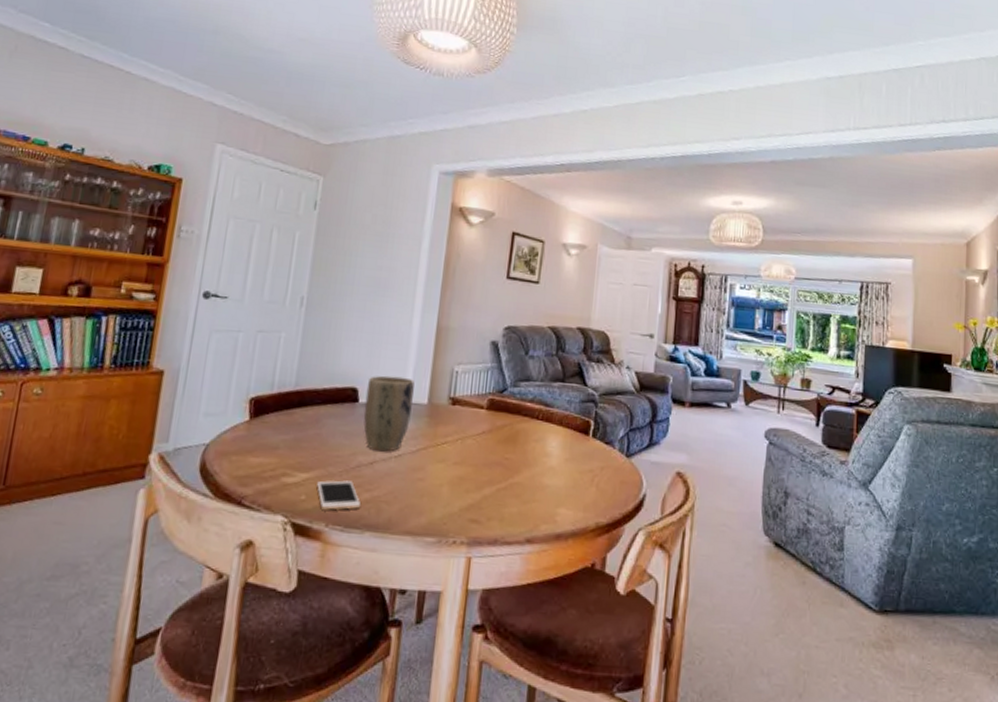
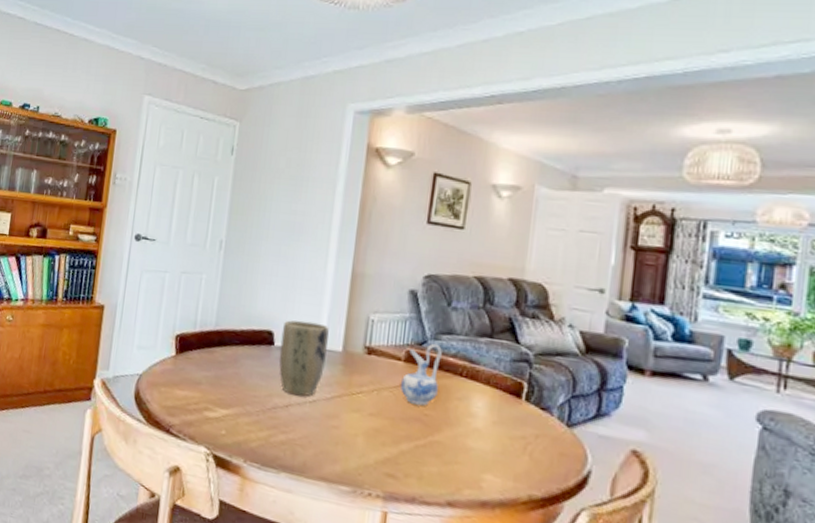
cell phone: present [317,480,361,510] -> none [236,418,277,449]
ceramic pitcher: none [483,390,521,450] -> present [401,343,442,406]

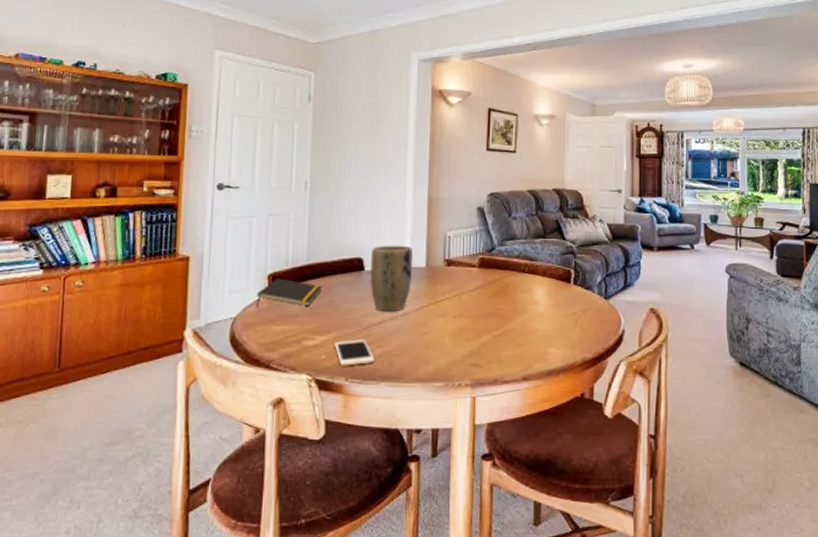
notepad: none [161,340,228,375] -> present [256,278,322,307]
cell phone: none [236,418,277,449] -> present [335,339,375,366]
ceramic pitcher: present [401,343,442,406] -> none [477,249,507,302]

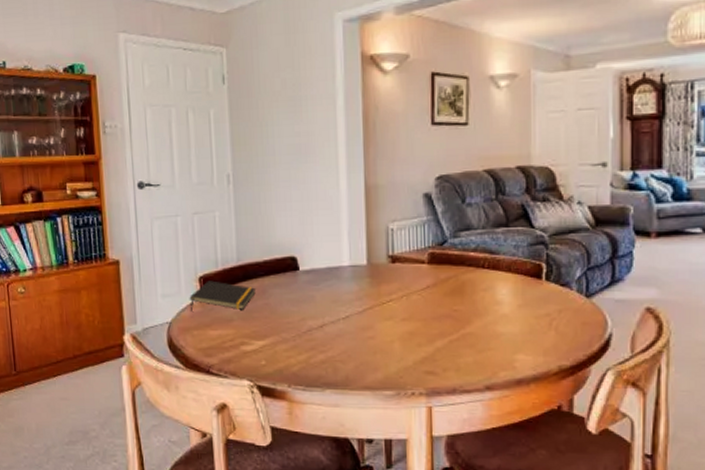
cell phone: present [335,339,375,366] -> none [274,344,318,372]
plant pot: present [370,245,414,312] -> none [304,241,353,315]

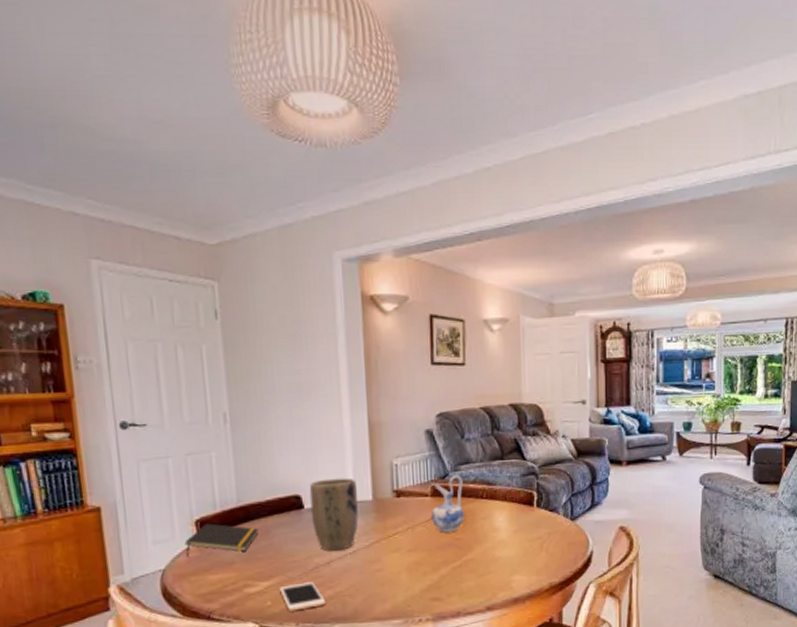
cell phone: none [274,344,318,372] -> present [280,582,327,611]
plant pot: none [304,241,353,315] -> present [309,477,359,551]
ceramic pitcher: none [428,241,463,302] -> present [431,474,465,532]

